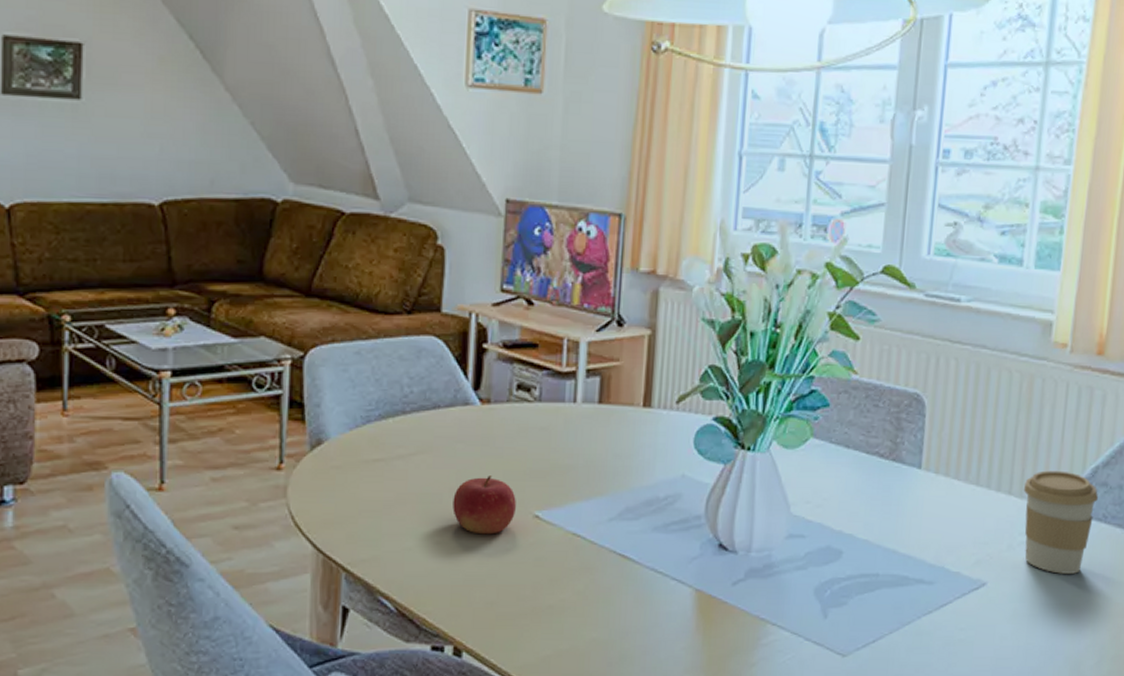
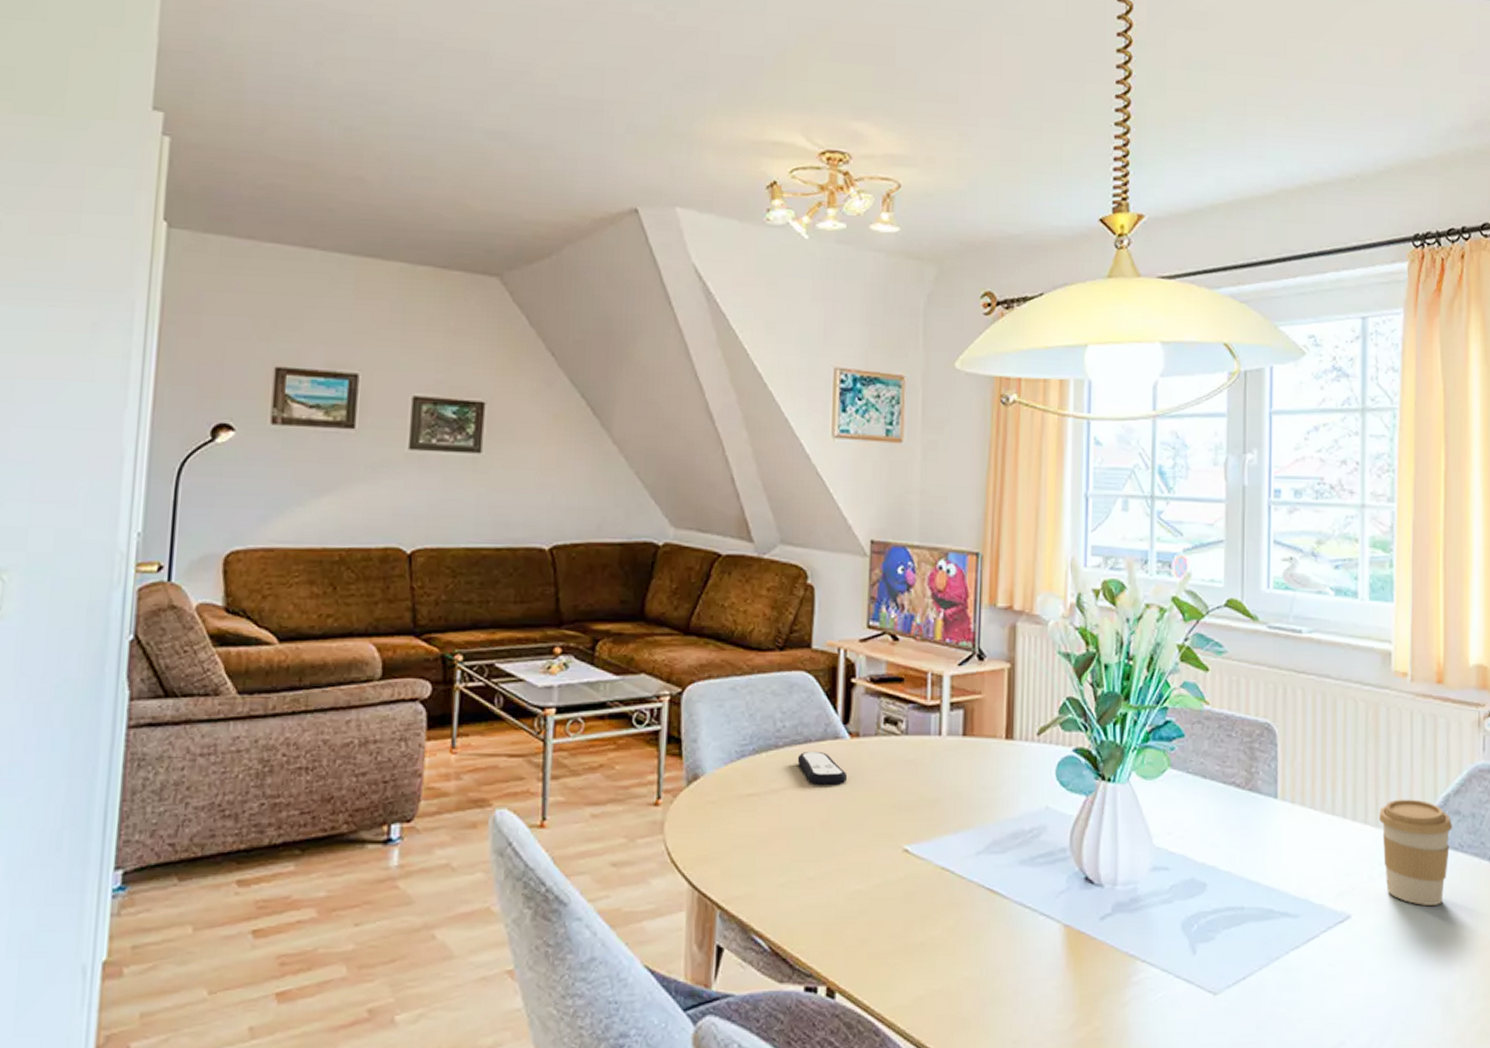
remote control: none [425,417,478,451] -> present [797,751,848,784]
fruit: present [452,476,516,535] -> none [824,809,886,870]

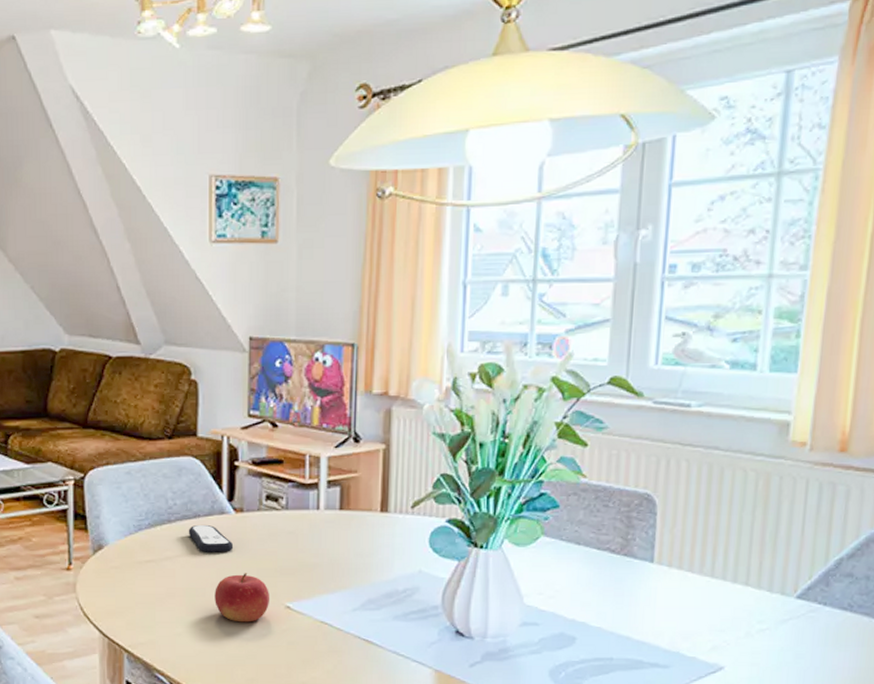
fruit: none [824,809,886,870] -> present [215,573,269,622]
coffee cup: present [1378,799,1453,905] -> none [761,563,844,659]

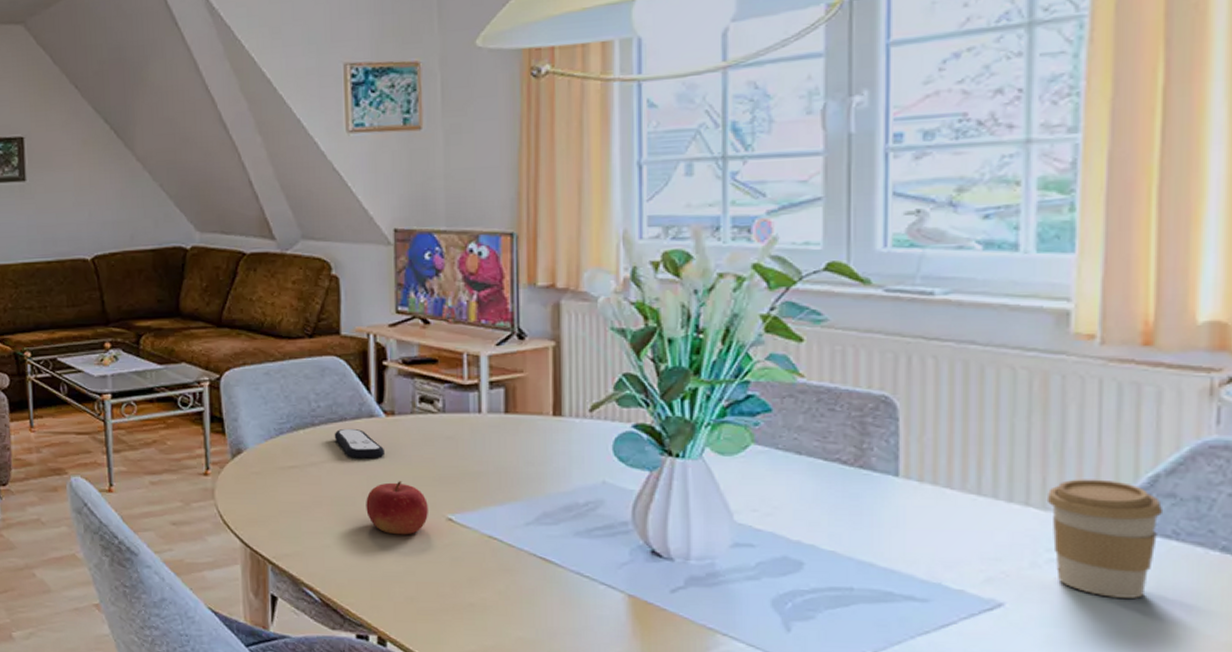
coffee cup: none [761,563,844,659] -> present [1046,479,1164,598]

